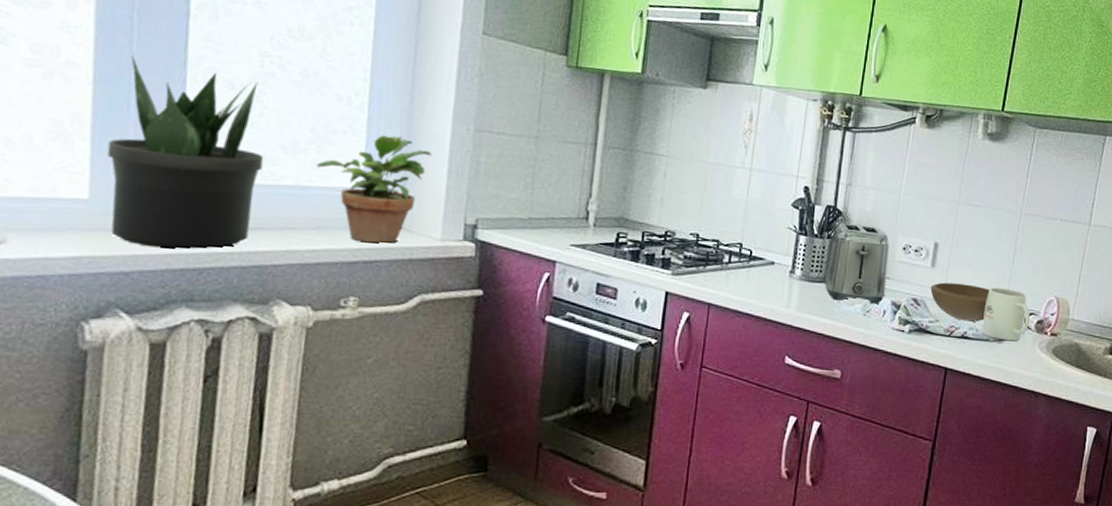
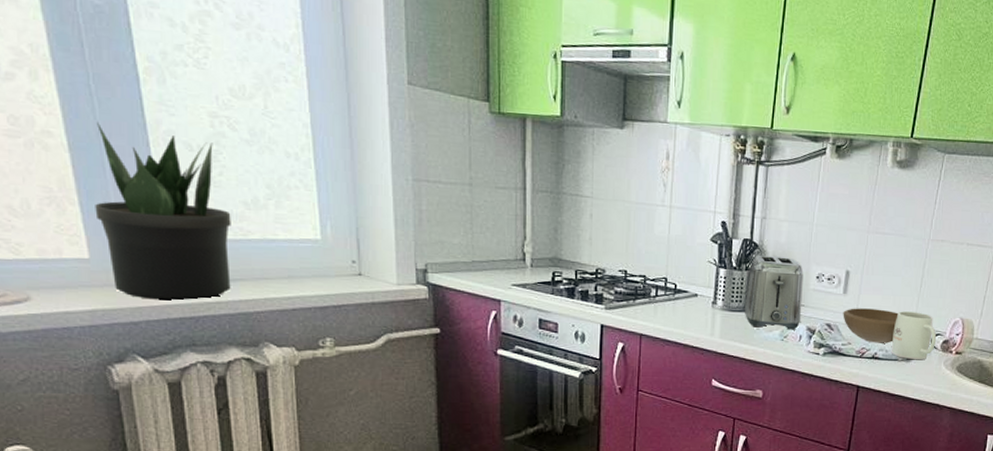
potted plant: present [317,135,433,244] -> none [278,188,378,290]

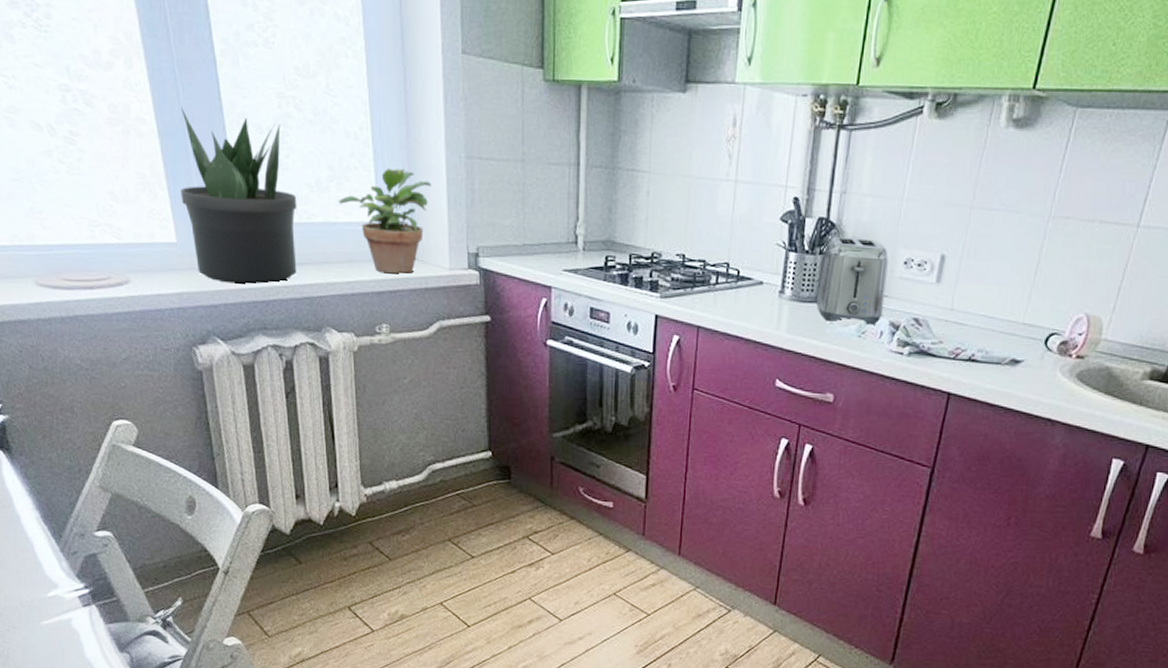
potted plant: none [278,188,378,290] -> present [339,168,432,275]
bowl: present [843,308,899,343] -> none [934,300,1005,343]
mug: present [891,311,937,360] -> none [992,304,1053,365]

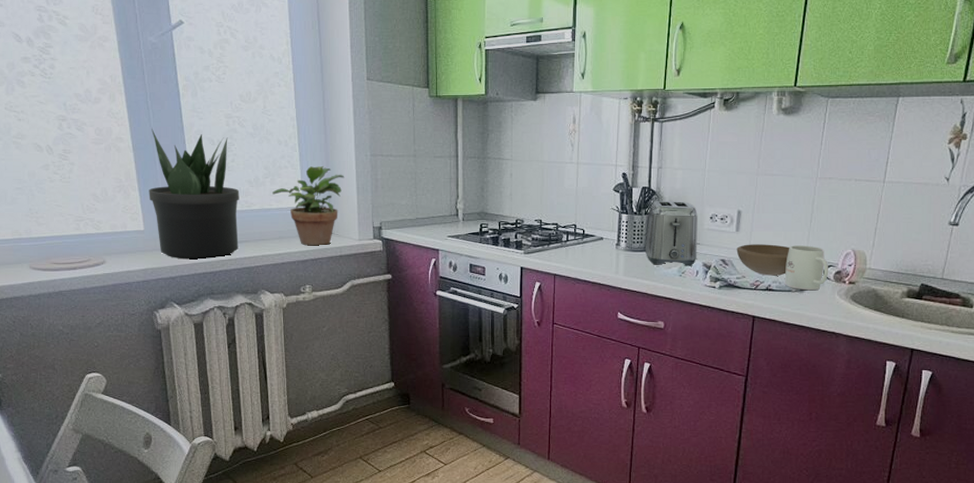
bowl: none [934,300,1005,343] -> present [736,244,790,276]
mug: none [992,304,1053,365] -> present [784,245,829,291]

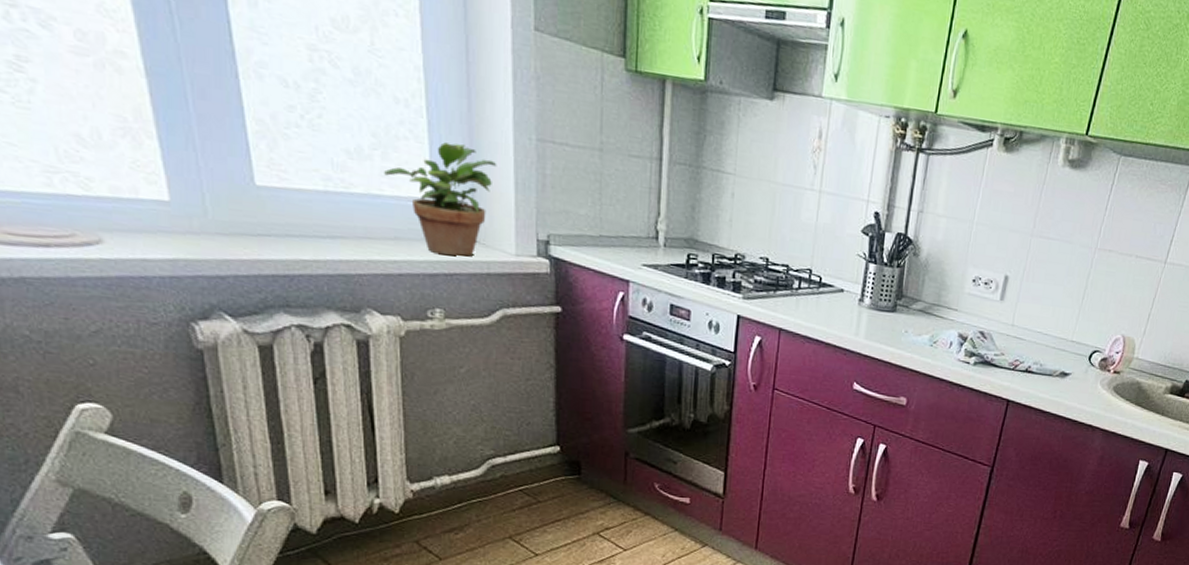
planter: present [149,128,240,260] -> none [176,45,331,256]
toaster: present [644,200,698,266] -> none [892,251,959,336]
bowl: present [736,244,790,276] -> none [998,316,1057,357]
mug: present [784,245,829,291] -> none [1045,323,1096,377]

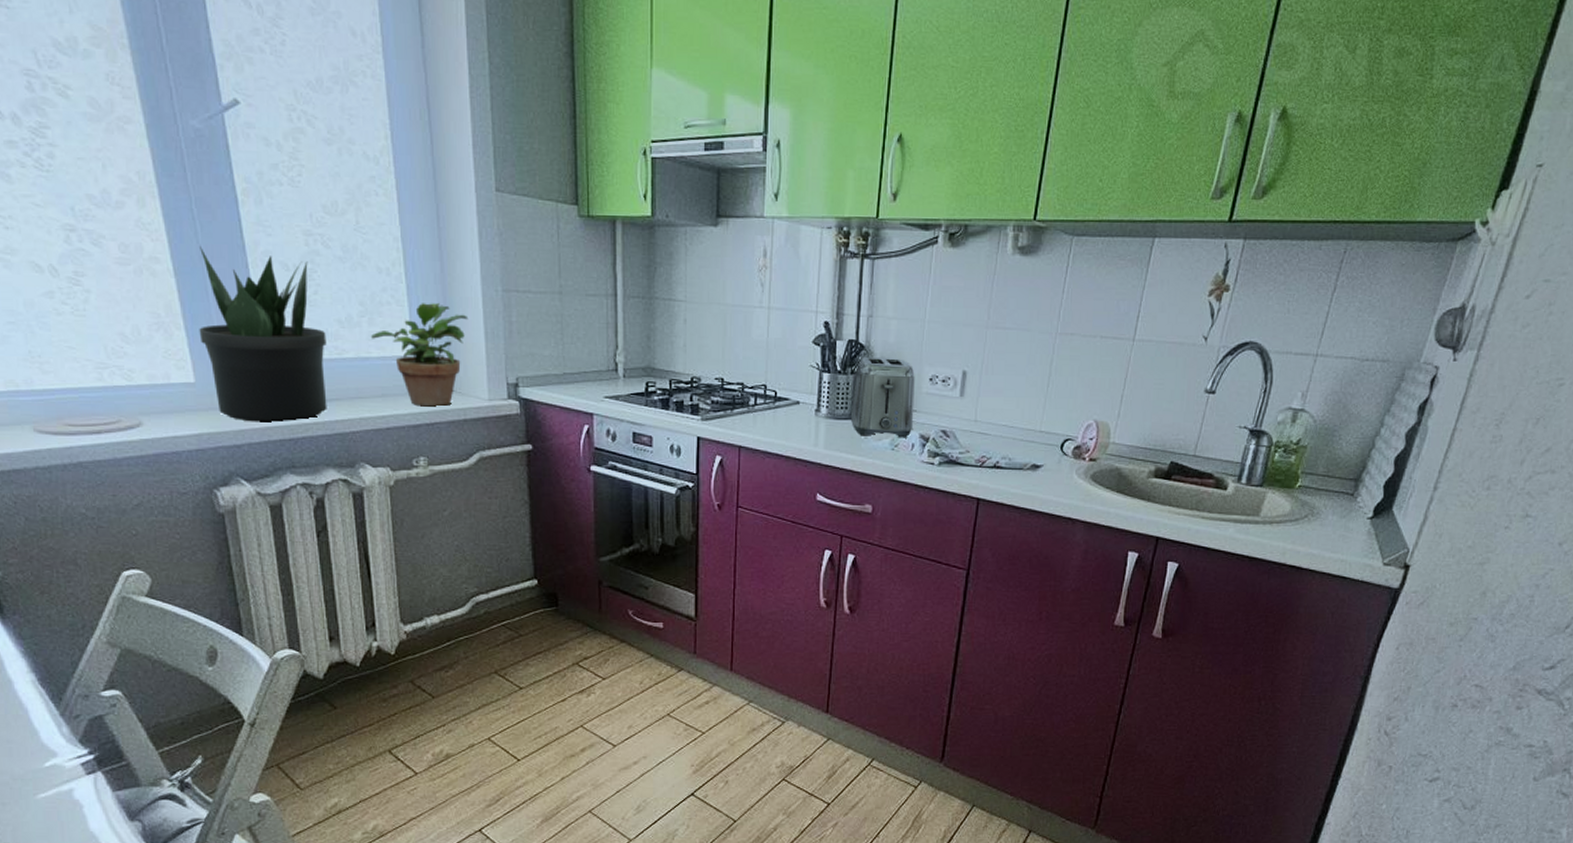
planter: none [176,45,331,256] -> present [199,245,327,423]
toaster: none [892,251,959,336] -> present [850,356,915,438]

